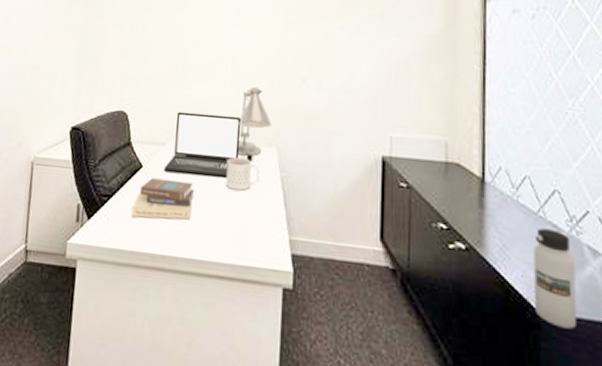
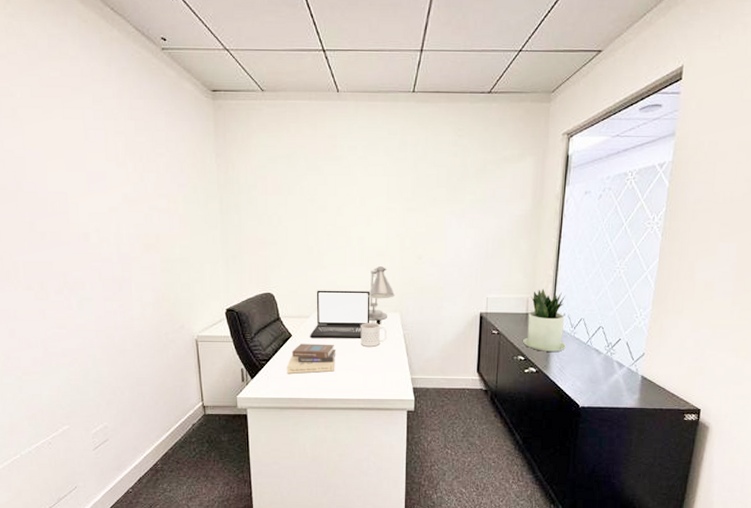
planter: none [444,130,507,222] -> present [523,288,566,352]
water bottle: present [533,228,578,330] -> none [578,353,607,414]

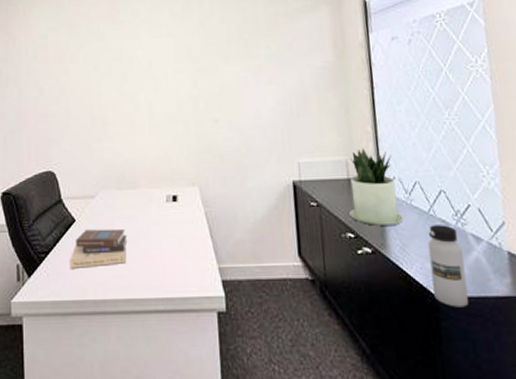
laptop: present [310,290,371,339] -> none [96,162,165,223]
mug: present [360,323,387,347] -> none [154,200,186,230]
desk lamp: present [368,266,395,321] -> none [161,134,191,198]
water bottle: none [578,353,607,414] -> present [427,225,469,308]

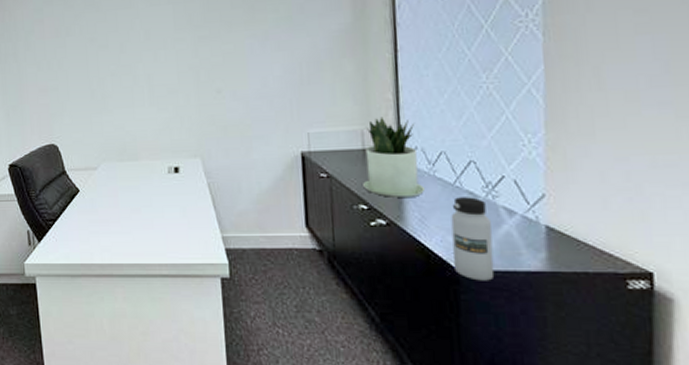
books: present [69,228,128,268] -> none [75,198,131,235]

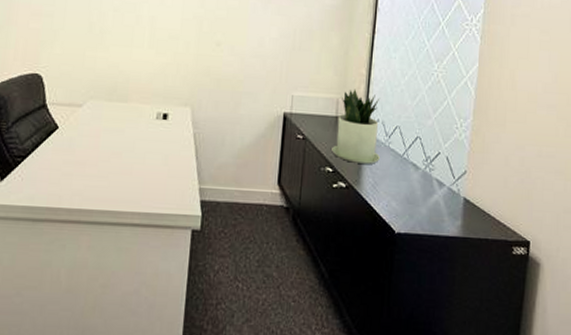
water bottle: present [451,197,495,281] -> none [394,167,426,243]

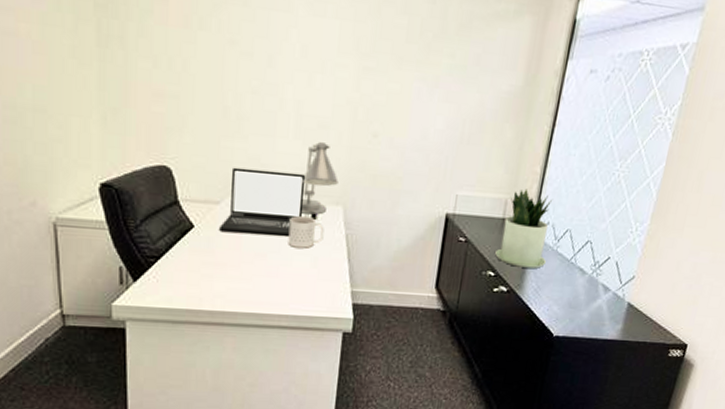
laptop: none [81,74,159,137] -> present [219,167,306,238]
mug: none [141,117,174,147] -> present [288,216,324,249]
desk lamp: none [154,51,187,116] -> present [301,142,338,215]

